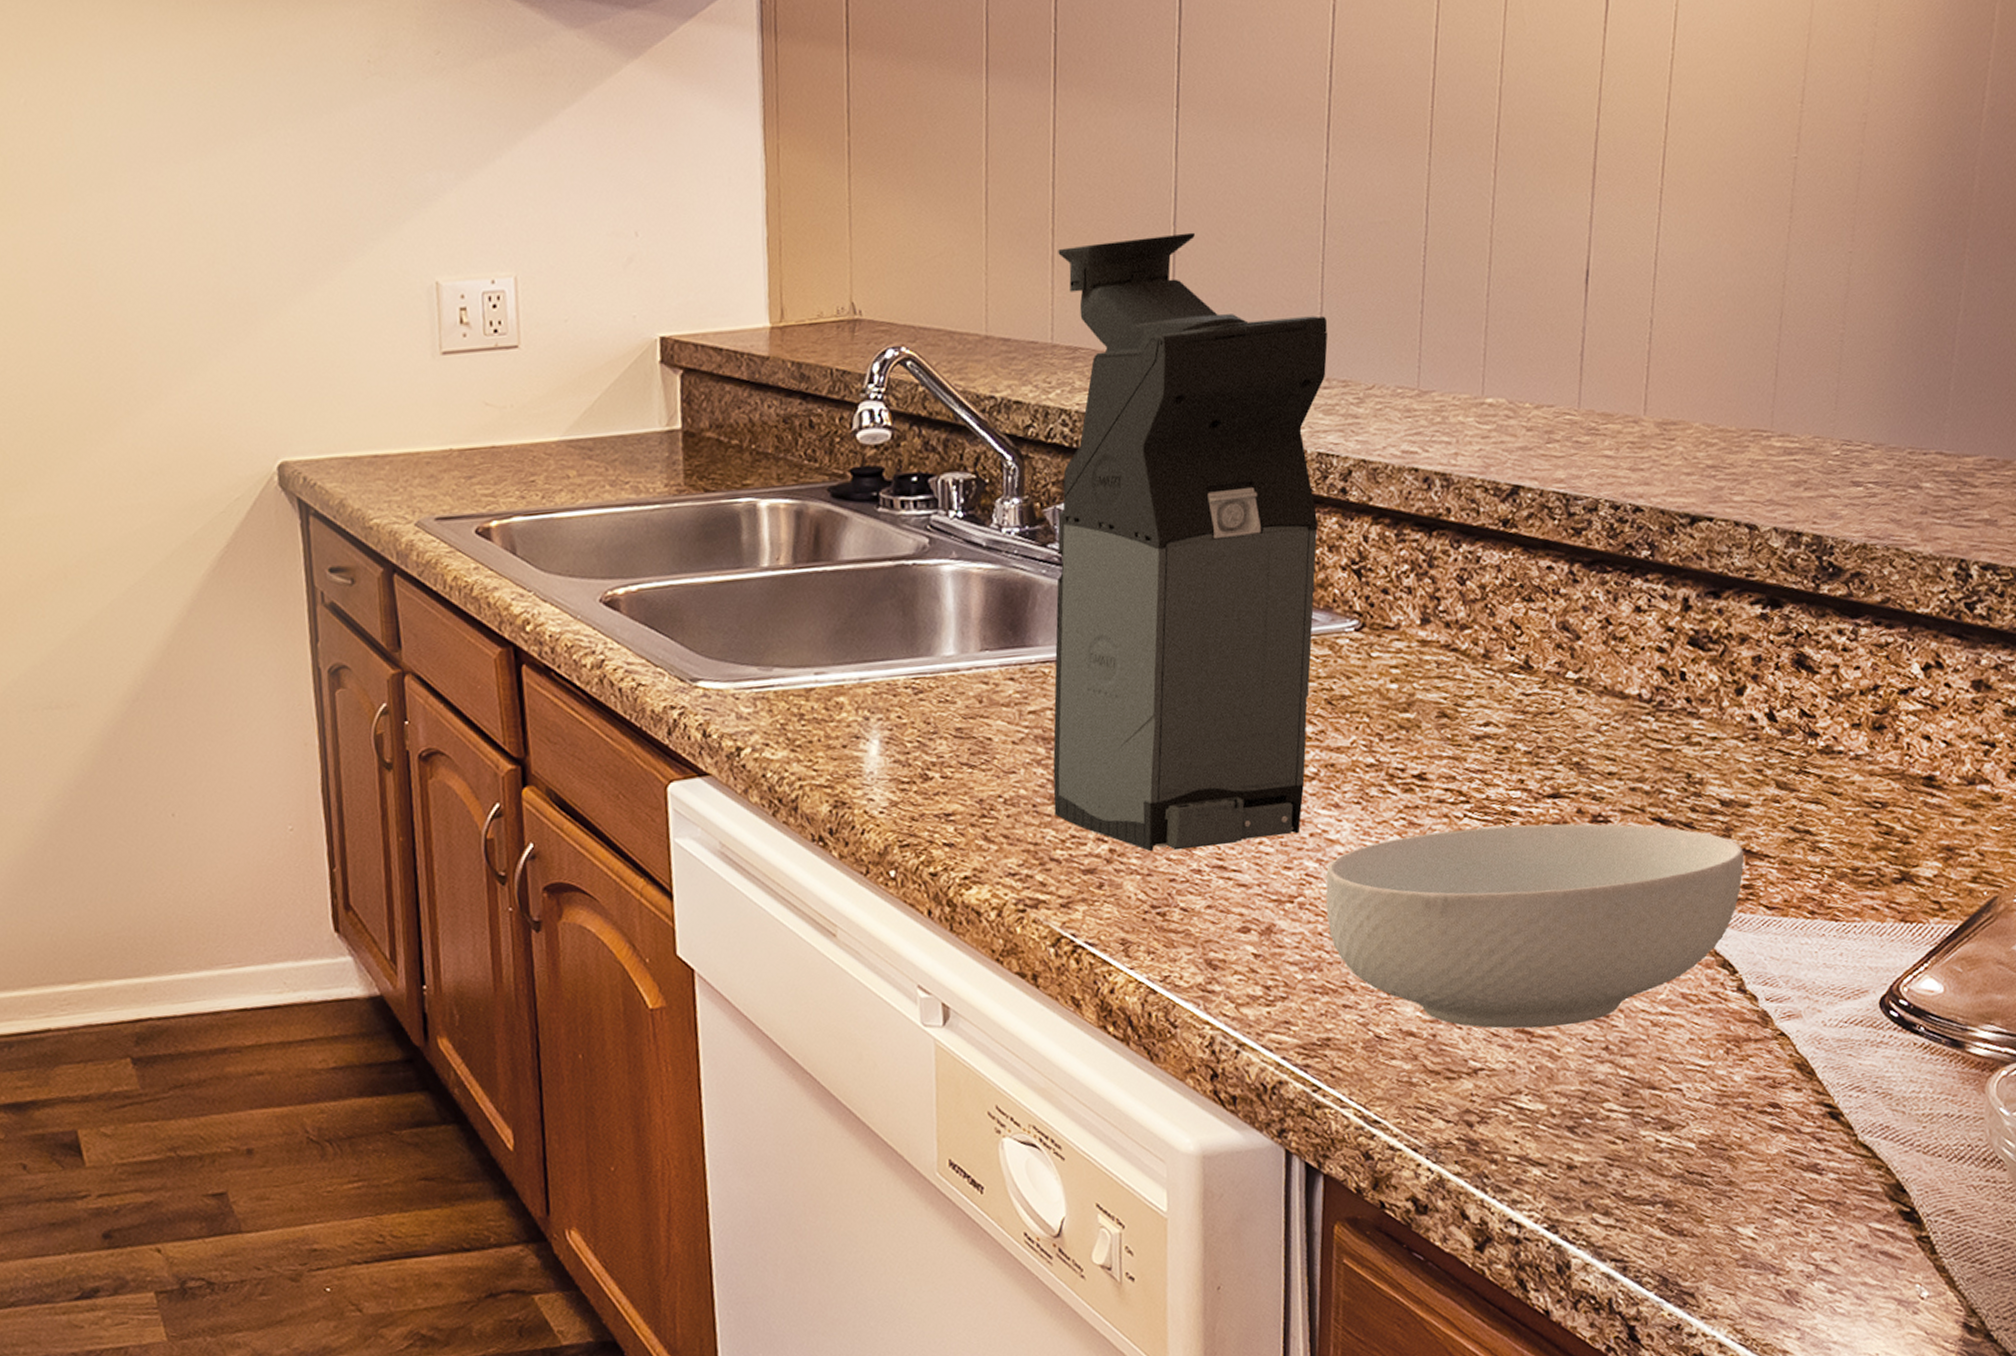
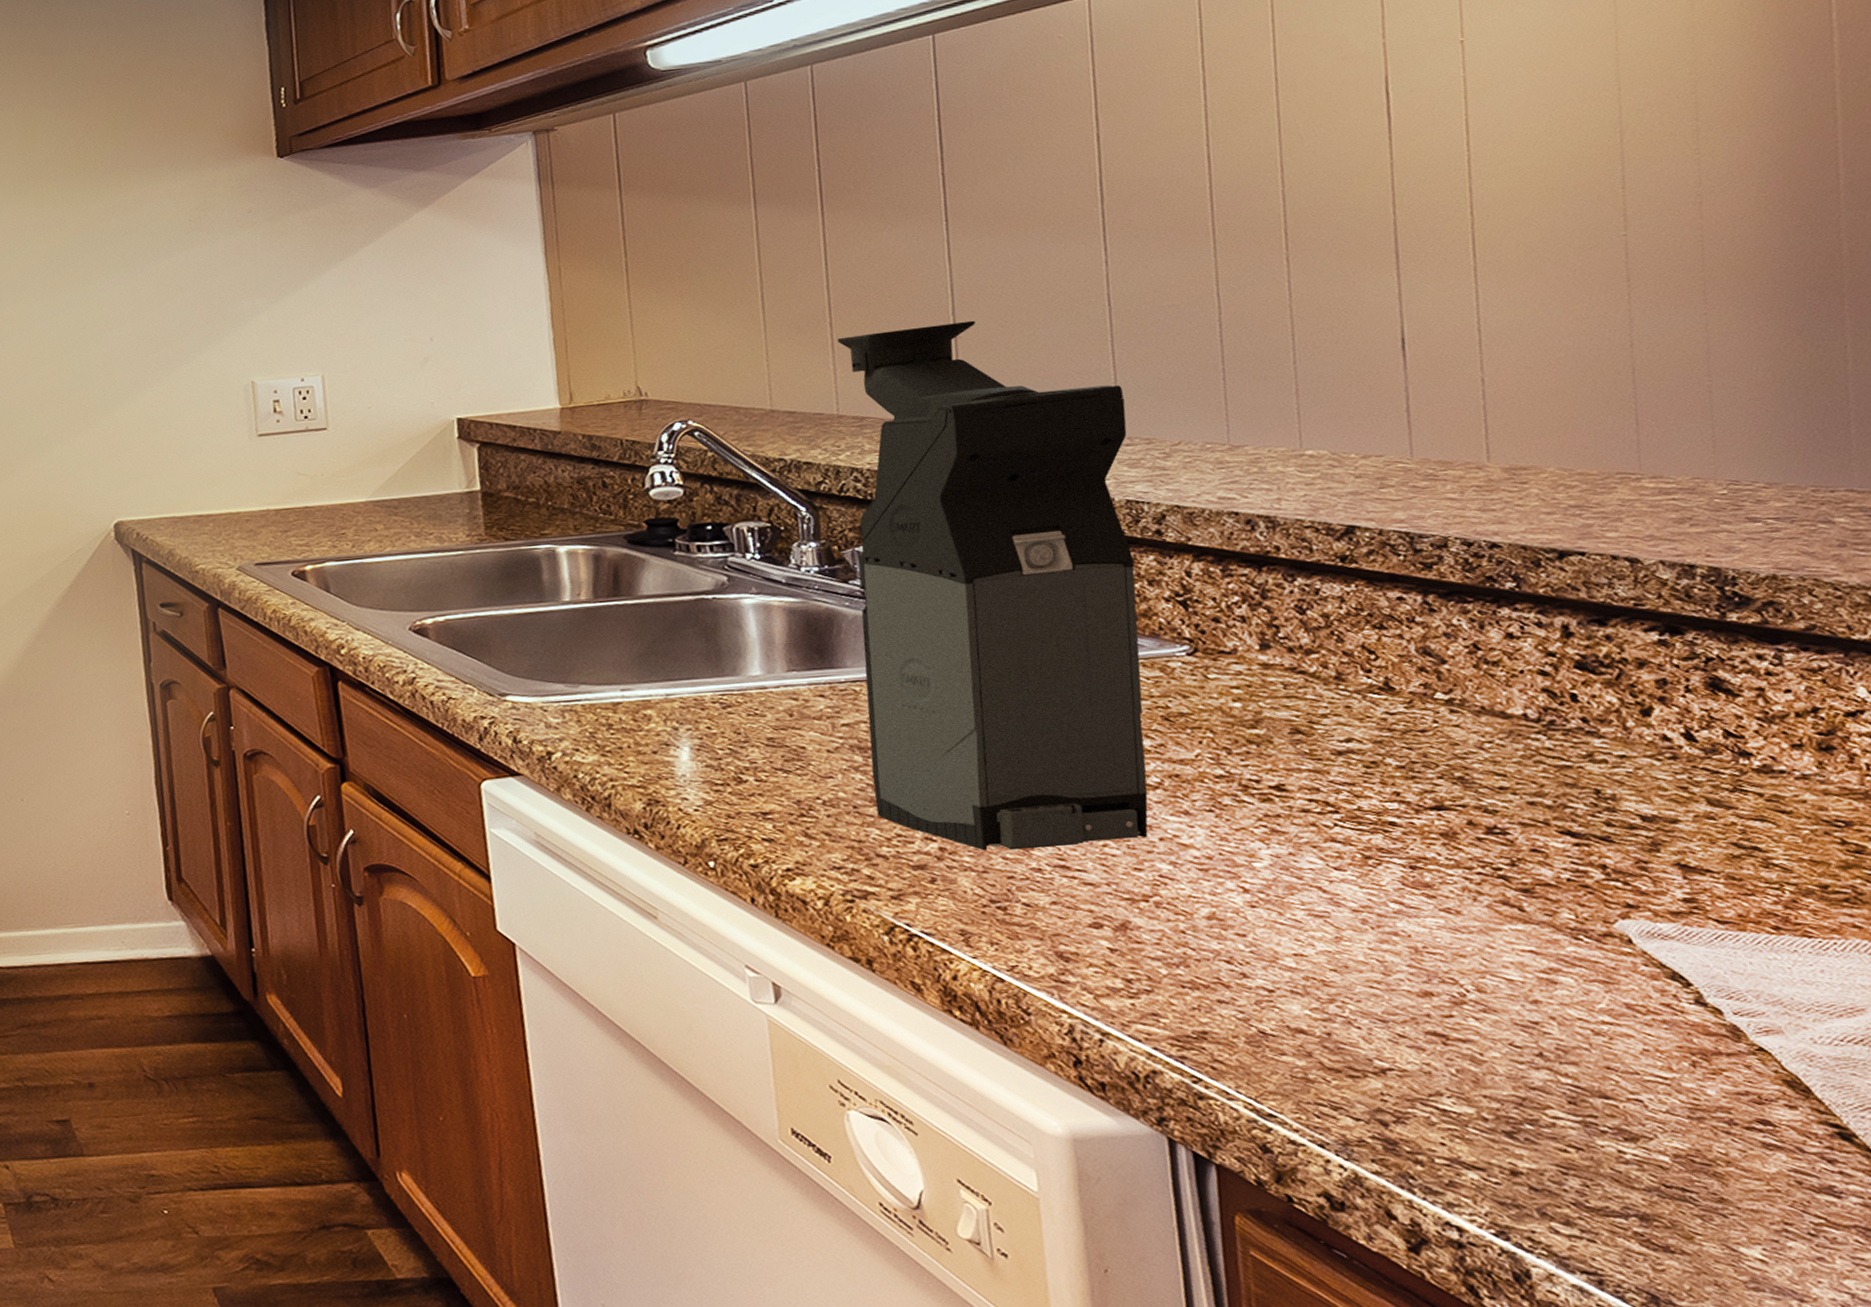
cereal bowl: present [1325,823,1744,1029] -> none [1182,834,1682,1032]

